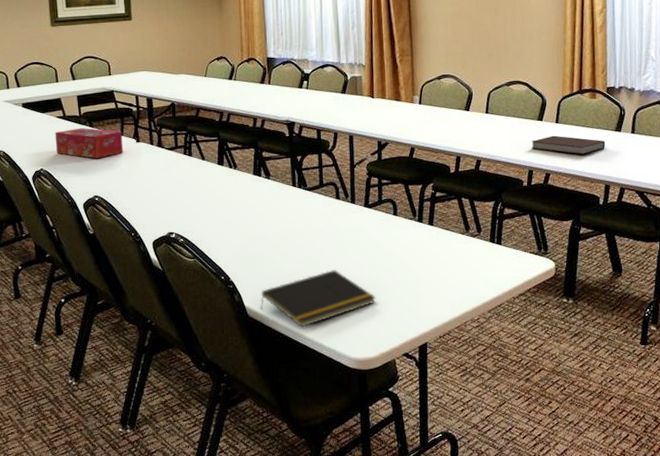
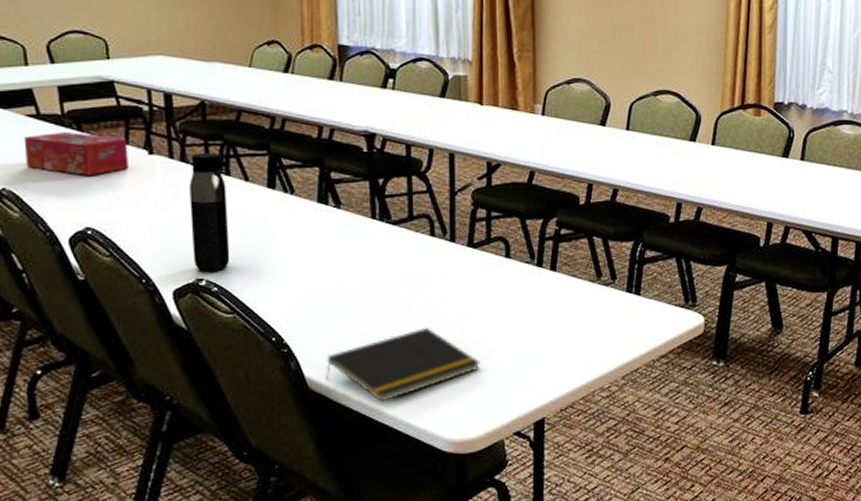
water bottle: none [164,140,192,228] -> present [189,153,230,273]
notebook: present [531,135,605,155] -> none [681,160,769,185]

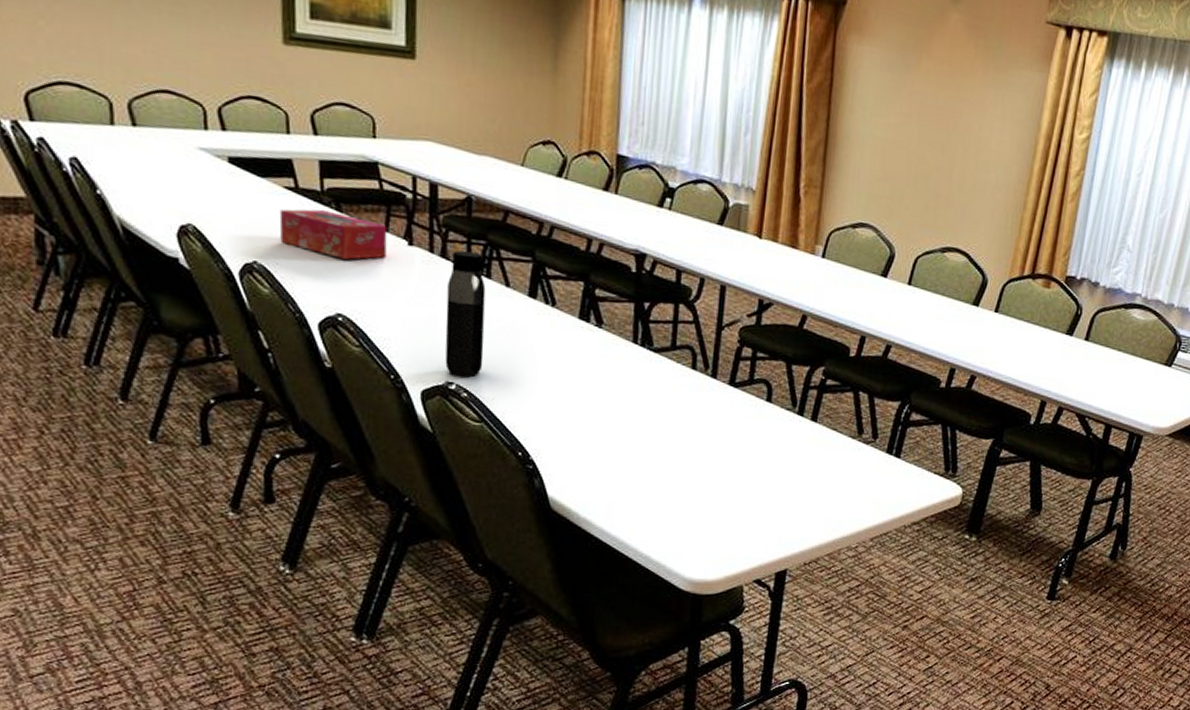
notepad: present [326,328,481,402] -> none [569,462,728,532]

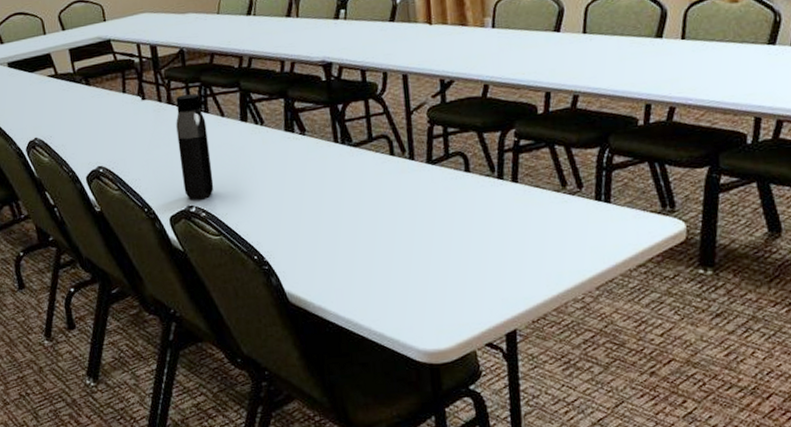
tissue box: present [279,209,388,260] -> none [47,86,127,123]

